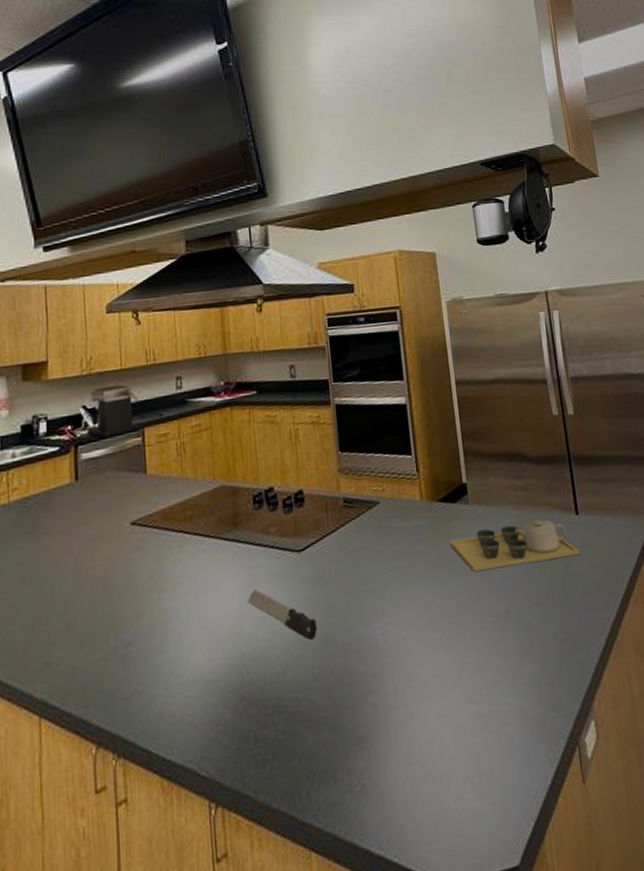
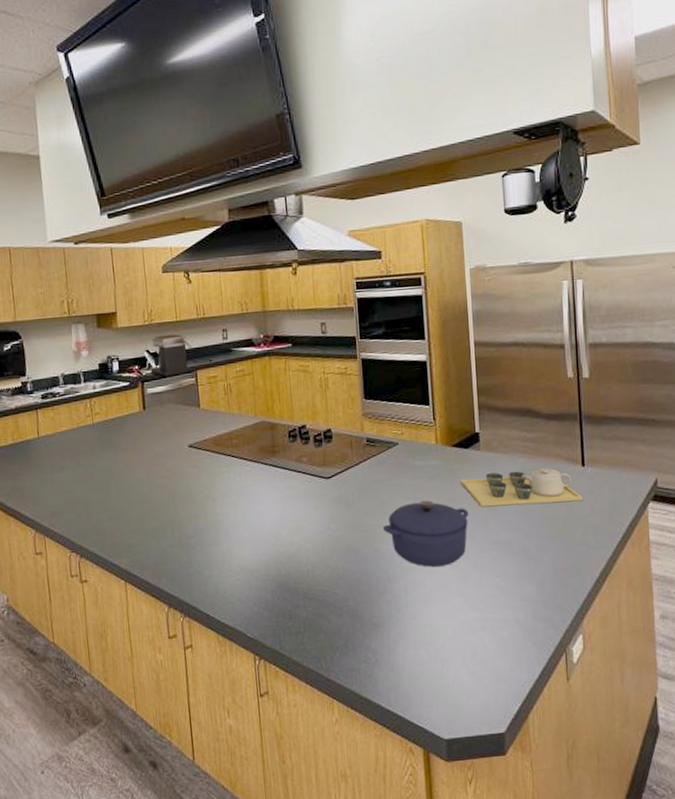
knife: present [248,589,318,640] -> none [284,504,342,548]
cooking pot: none [364,569,461,654] -> present [382,500,469,567]

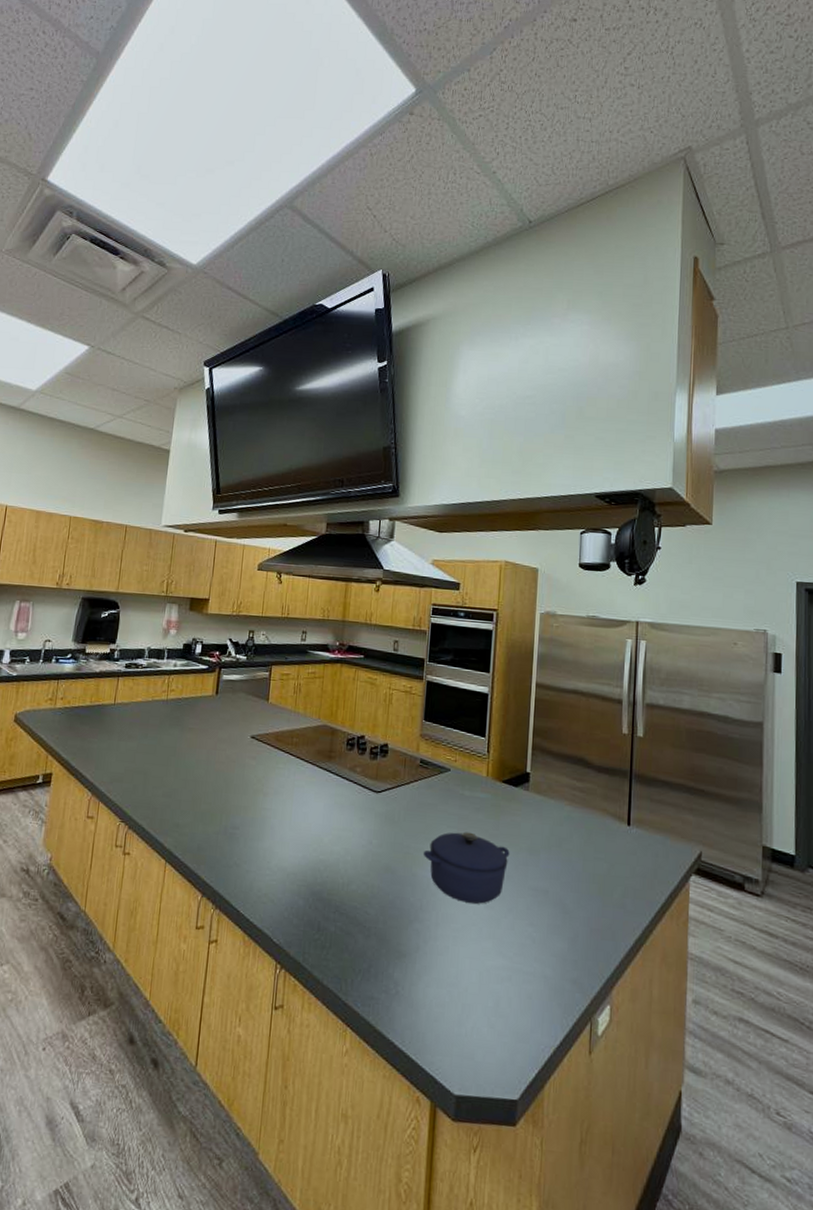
coffee maker: present [151,334,189,377] -> none [230,627,268,667]
tea set: present [460,467,582,507] -> none [505,815,625,861]

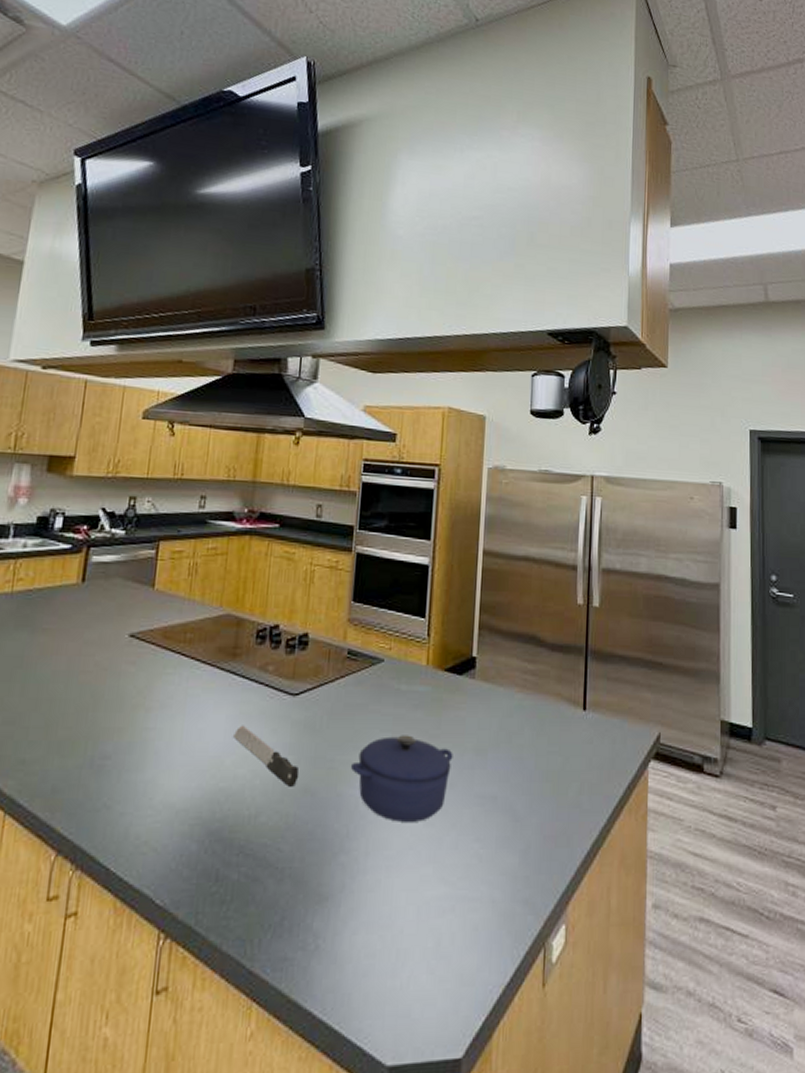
knife: none [330,812,382,865] -> present [233,725,300,787]

